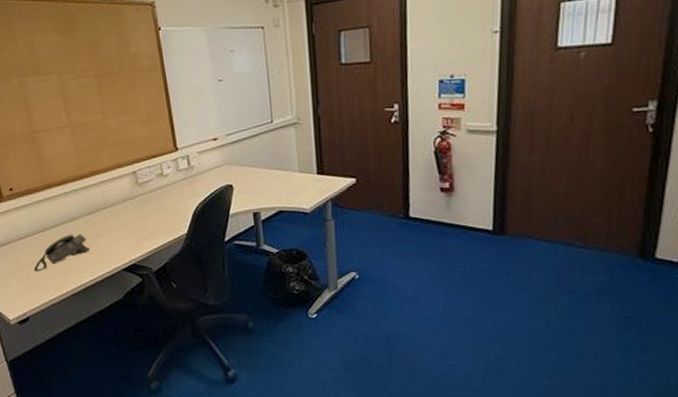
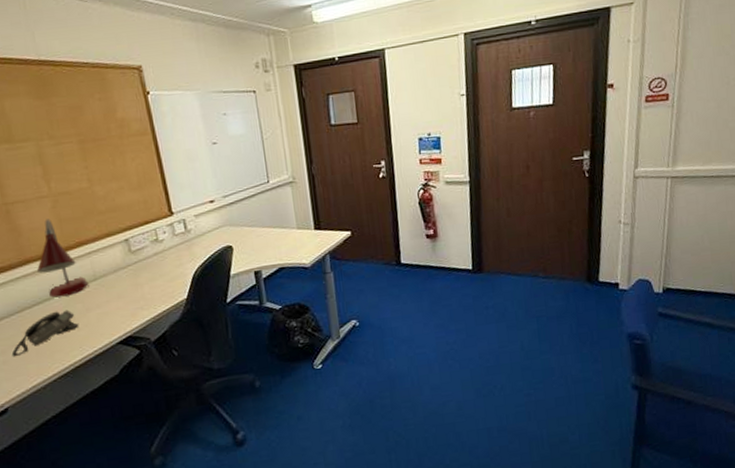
desk lamp: none [56,148,100,222] -> present [36,219,89,298]

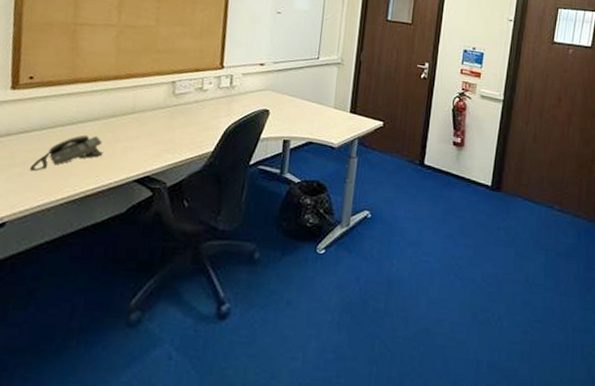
desk lamp: present [36,219,89,298] -> none [81,46,126,123]

